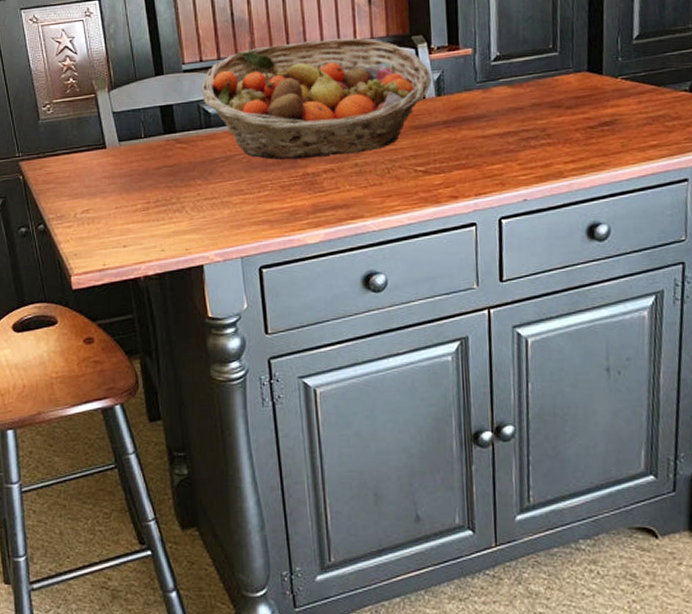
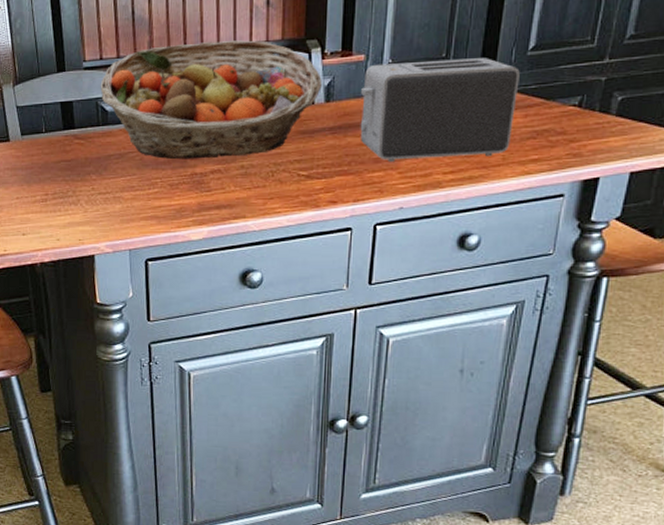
toaster: none [472,47,629,153] -> present [360,58,520,162]

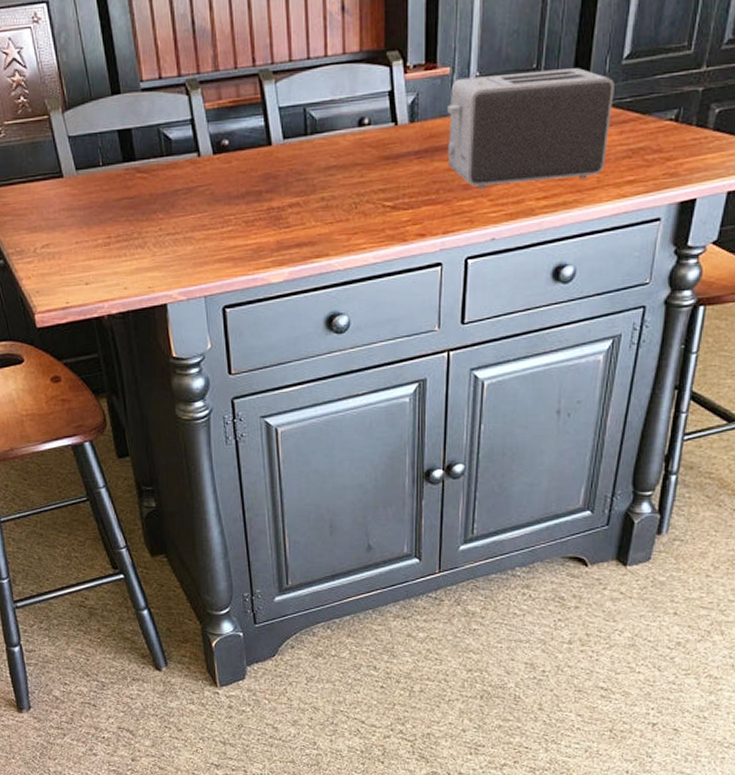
fruit basket: present [100,40,322,160] -> none [161,53,405,193]

